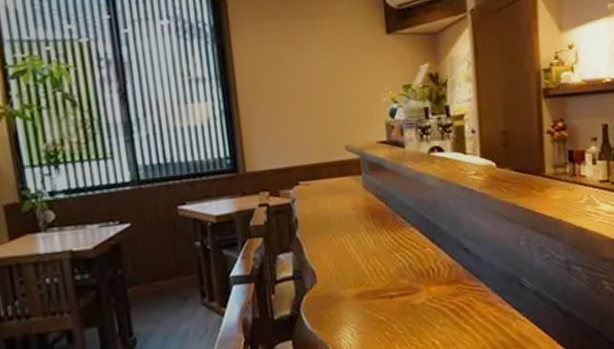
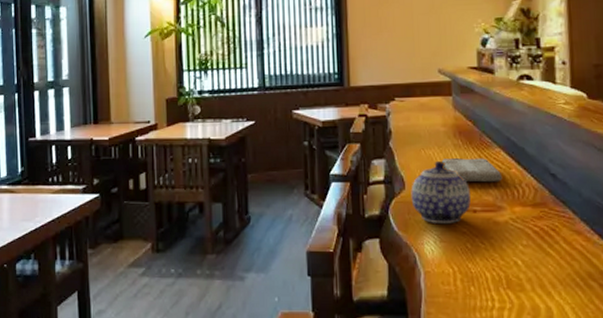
teapot: none [323,247,387,317] -> present [411,160,471,225]
washcloth: none [355,239,418,267] -> present [442,158,503,183]

